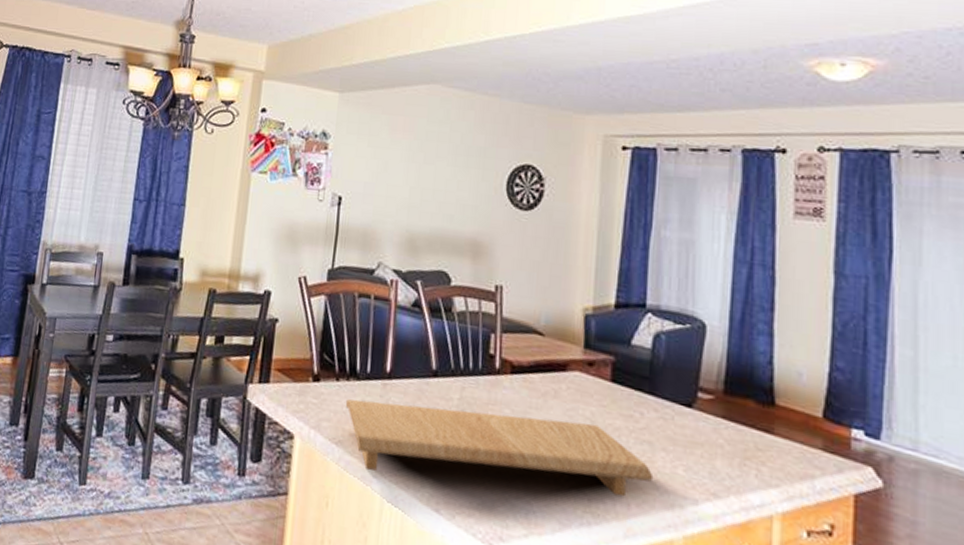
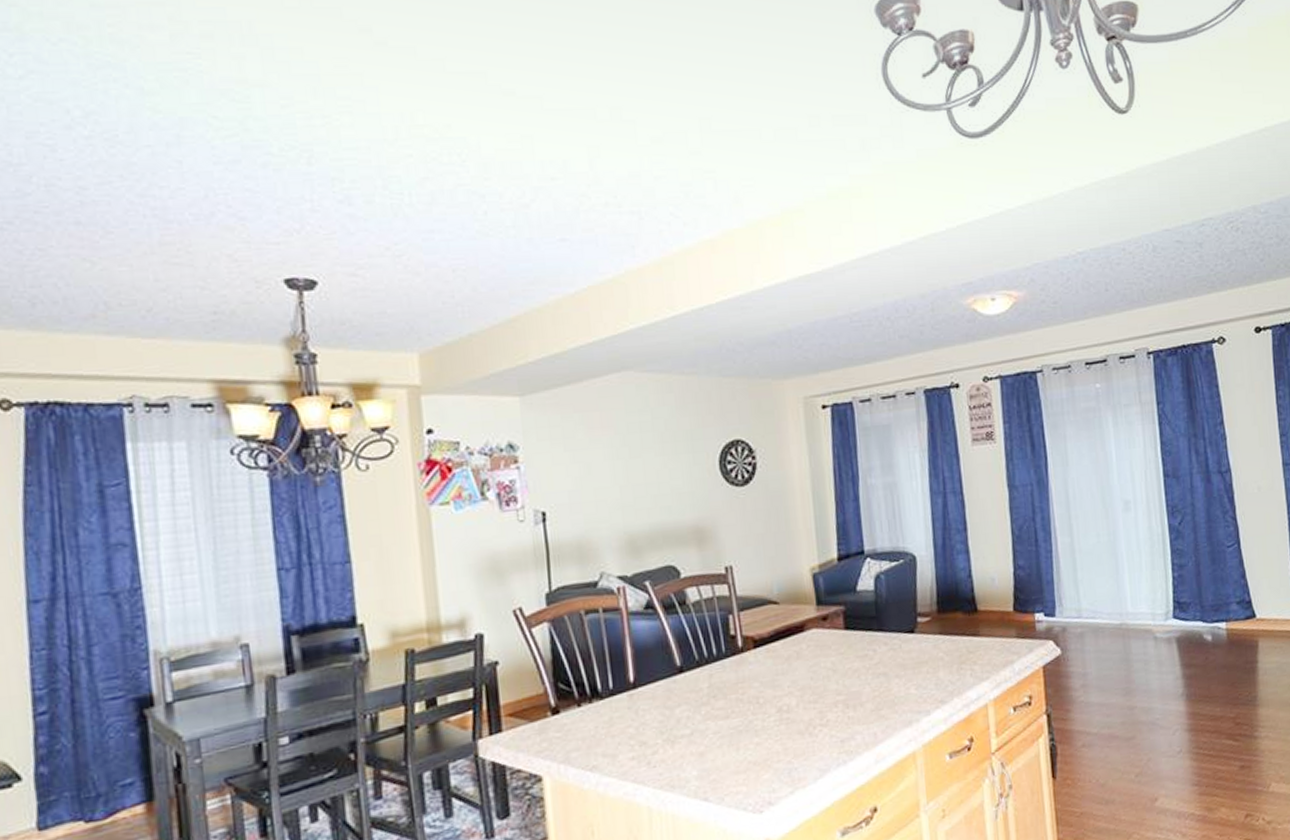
cutting board: present [345,399,654,497] -> none [592,672,892,784]

